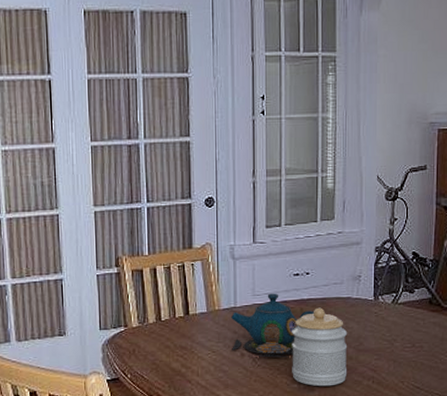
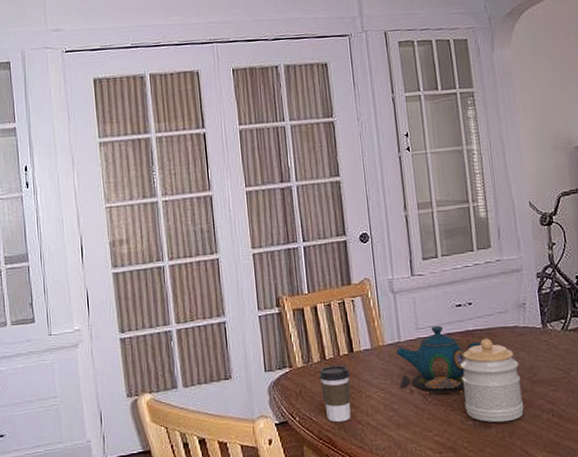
coffee cup: none [153,326,185,381] -> present [319,364,351,423]

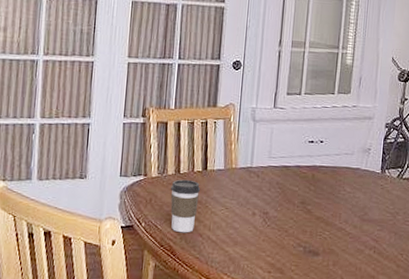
teapot: present [395,325,481,394] -> none [244,157,324,221]
jar: present [460,338,524,423] -> none [299,175,354,253]

